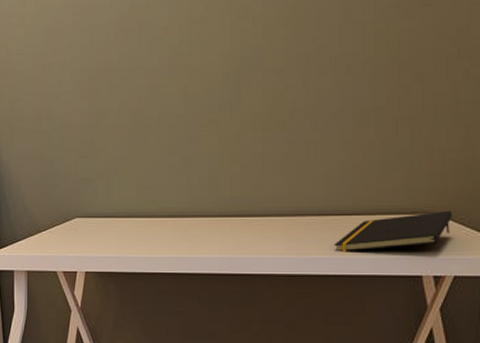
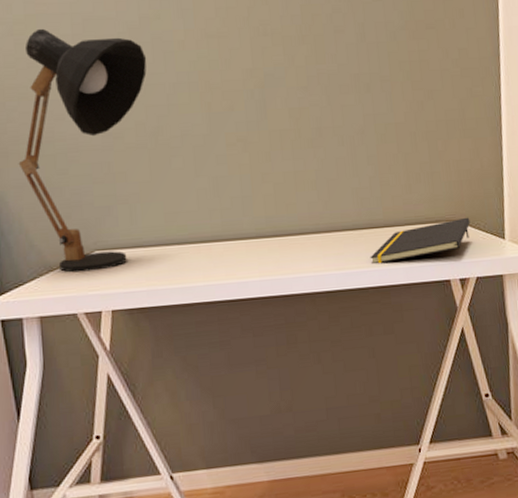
desk lamp: none [20,19,134,235] -> present [18,28,147,273]

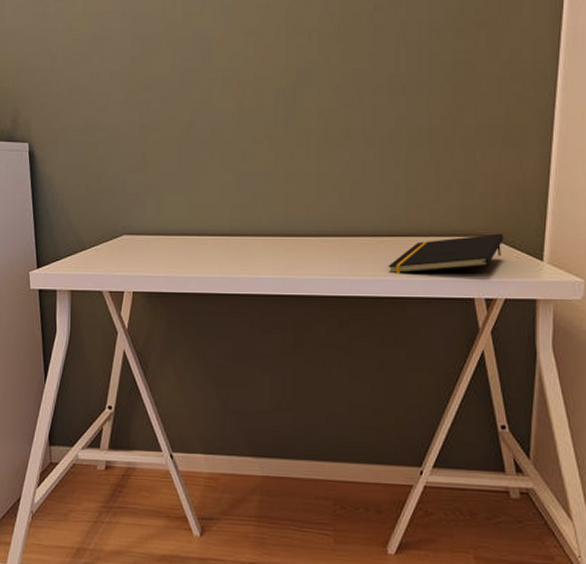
desk lamp: present [18,28,147,273] -> none [65,25,186,253]

